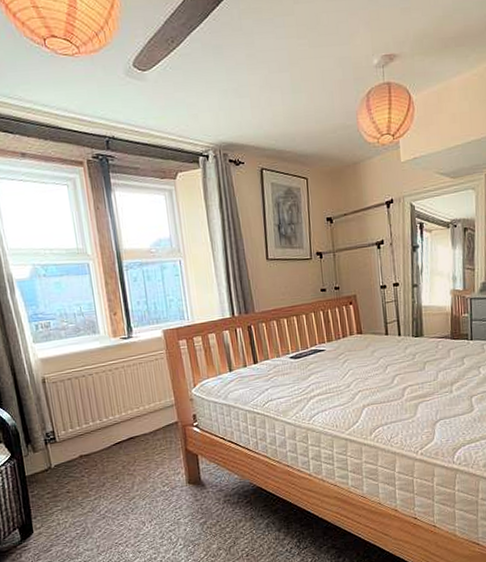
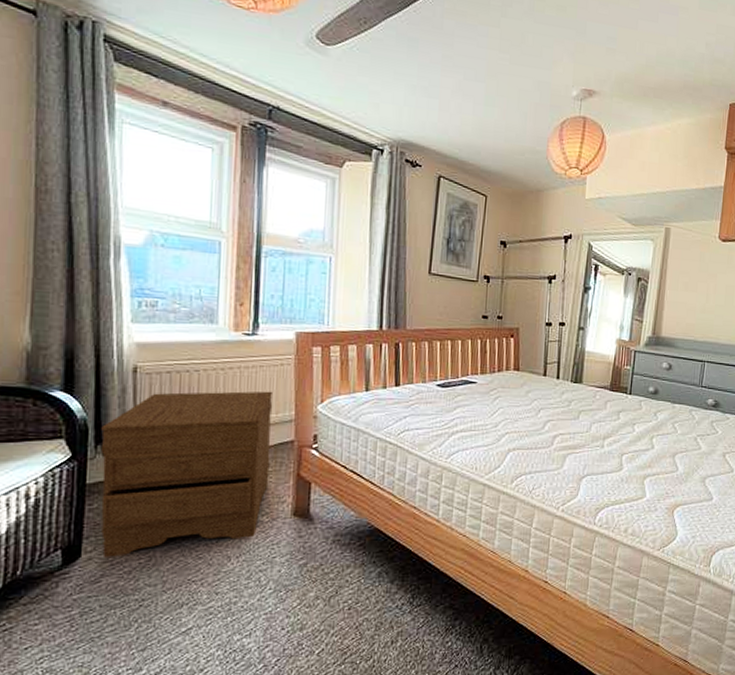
nightstand: none [28,383,164,531] -> present [100,391,273,557]

